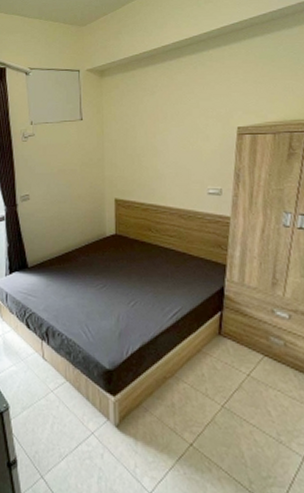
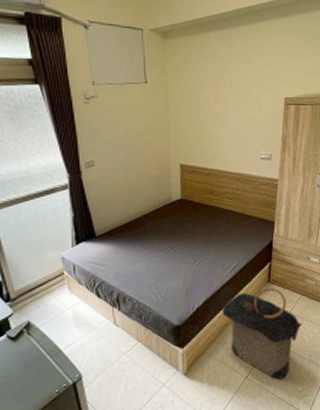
laundry hamper: none [161,340,267,457] -> present [222,287,303,380]

